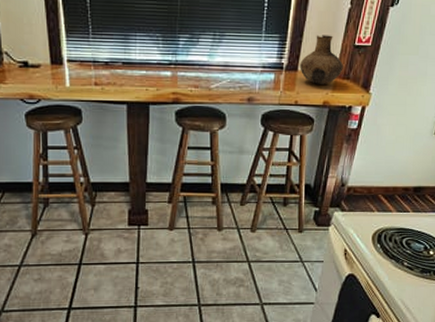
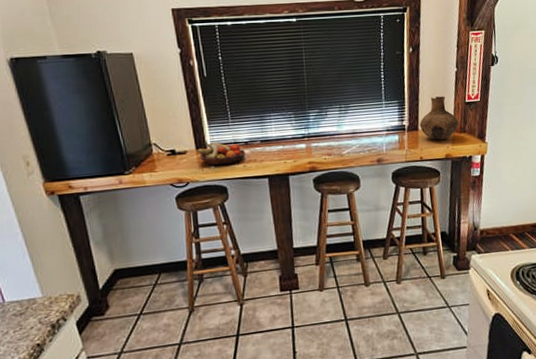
fruit bowl: none [51,58,105,85] -> present [197,142,246,166]

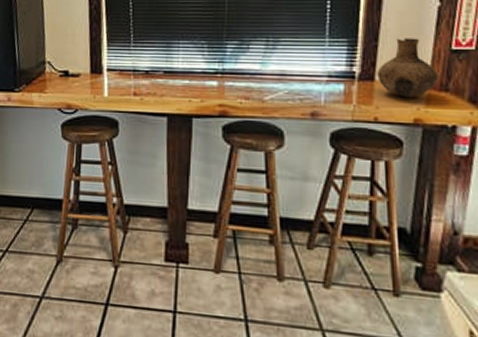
fruit bowl: present [197,142,246,166] -> none [91,67,145,95]

